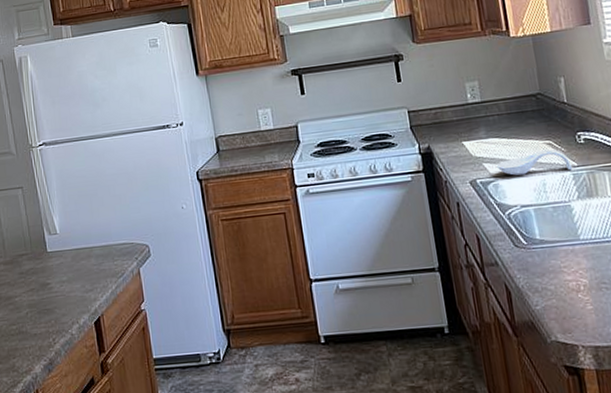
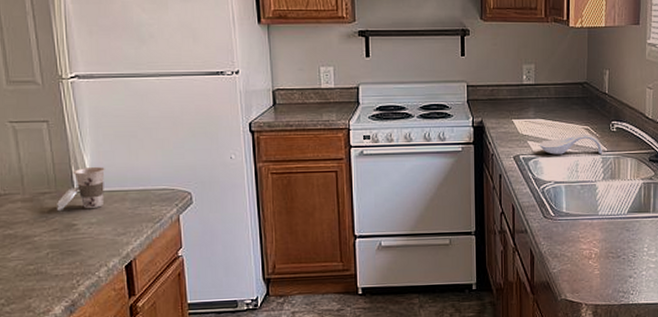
cup: none [33,226,73,272] -> present [57,166,105,212]

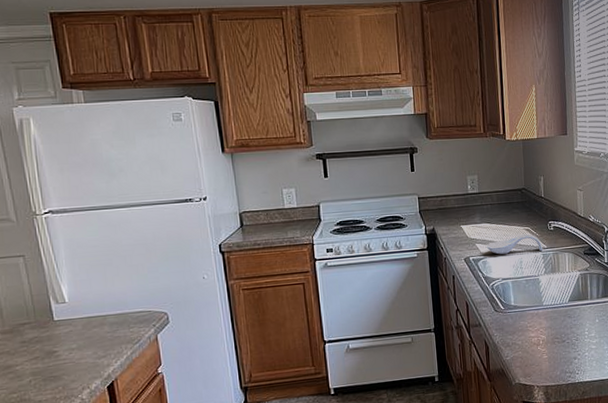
cup: present [57,166,105,212] -> none [37,294,83,340]

